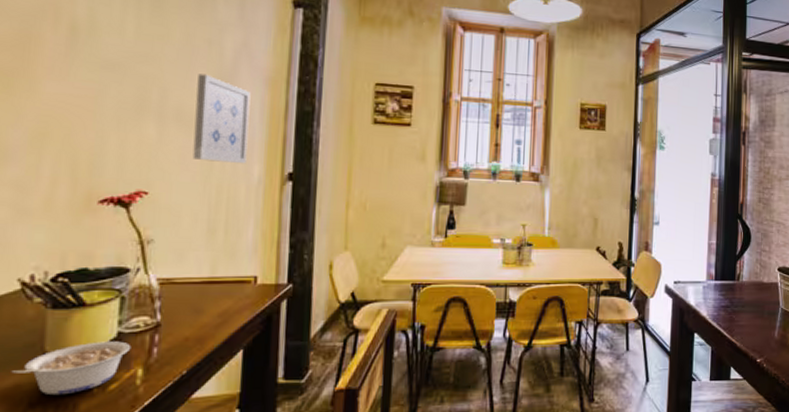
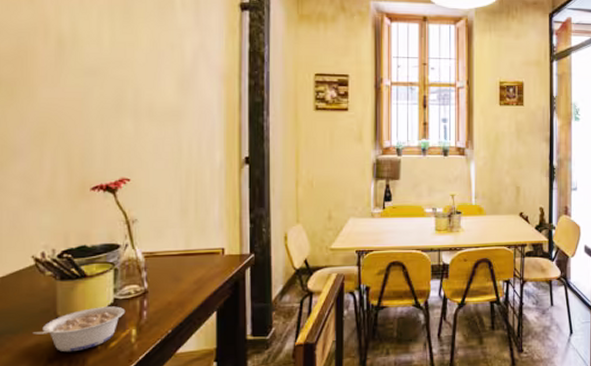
wall art: present [192,74,251,164] -> none [164,74,209,151]

